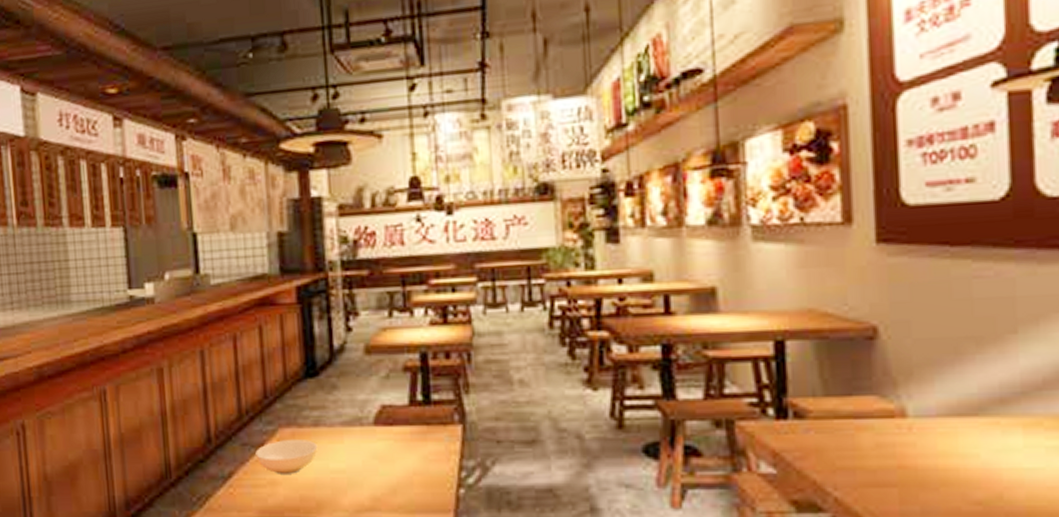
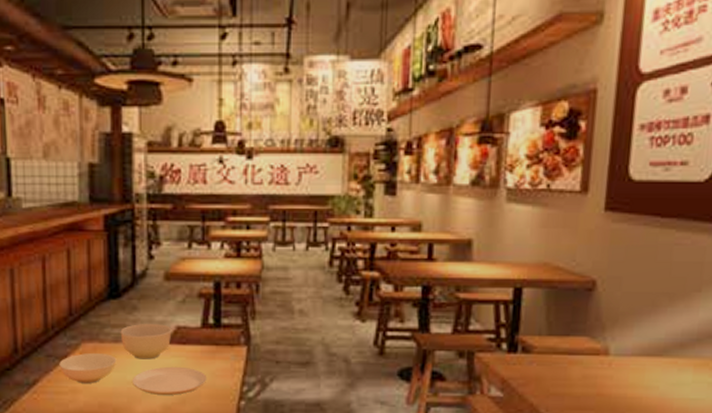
bowl: none [319,402,377,445] -> present [120,323,172,360]
plate: none [336,451,420,485] -> present [132,366,207,395]

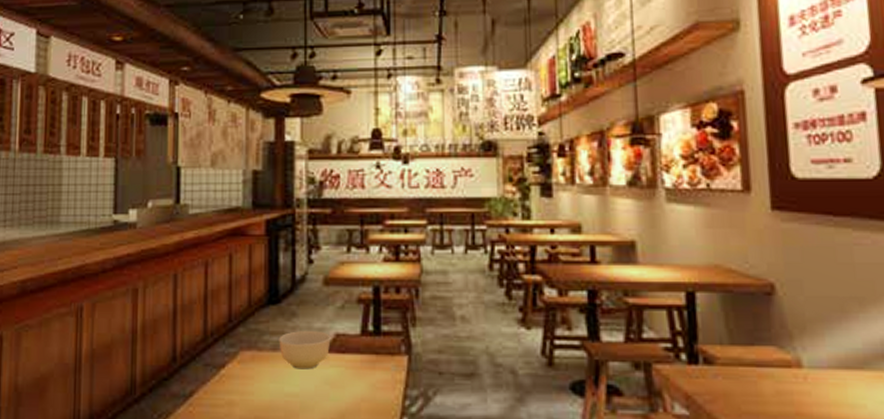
bowl: present [59,353,117,383] -> none [217,362,275,396]
plate: present [132,366,207,395] -> none [290,377,367,409]

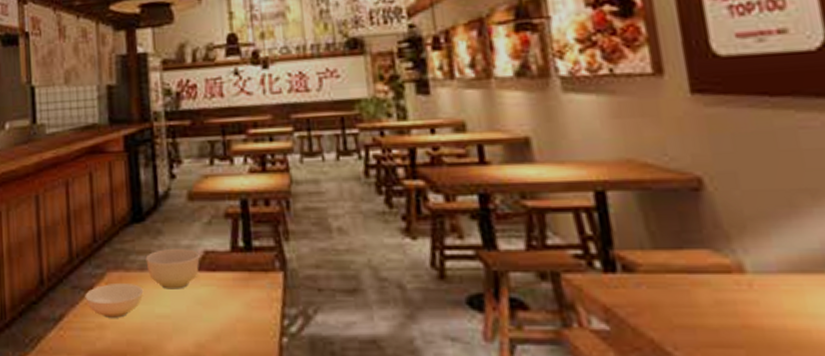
bowl: none [217,362,275,396] -> present [85,284,144,318]

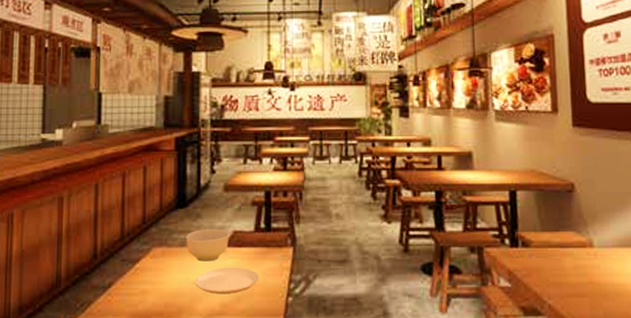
bowl: present [85,284,144,318] -> none [132,257,182,285]
plate: none [161,297,243,331] -> present [195,267,260,294]

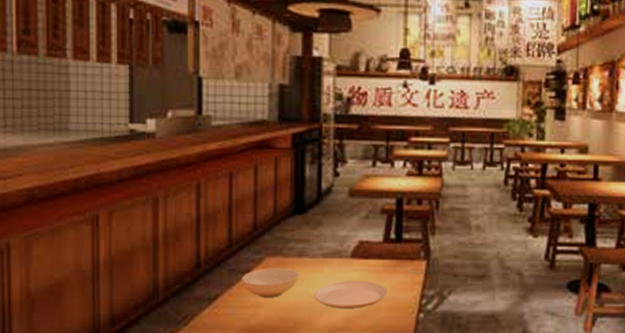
bowl: none [132,257,182,285] -> present [242,268,300,298]
bowl: present [186,228,230,261] -> none [304,238,355,274]

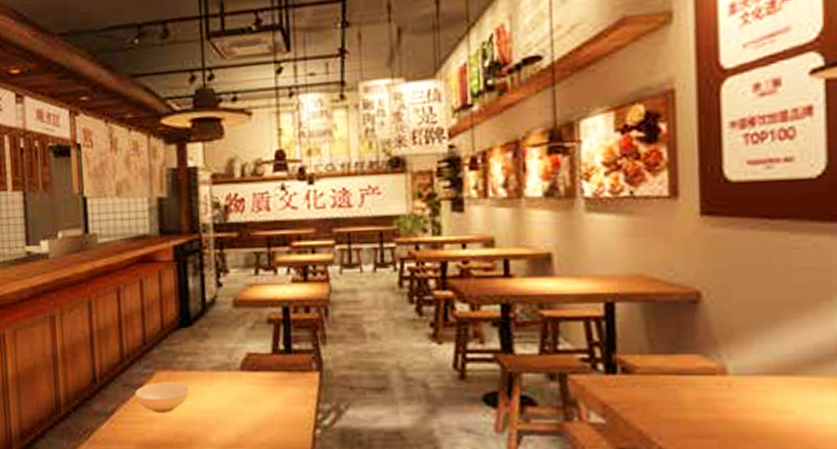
plate: present [315,280,388,308] -> none [206,394,281,424]

